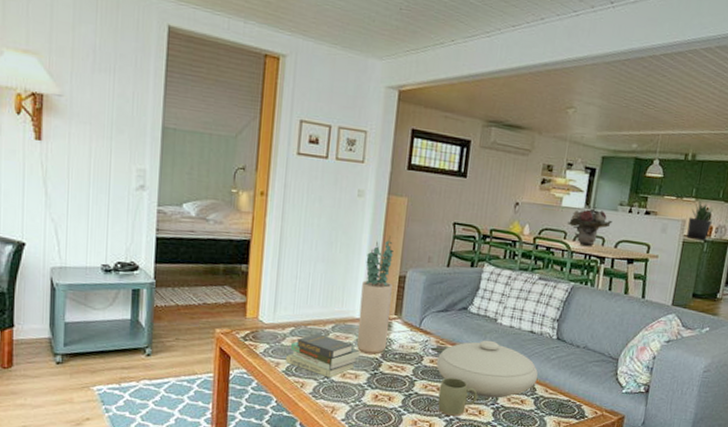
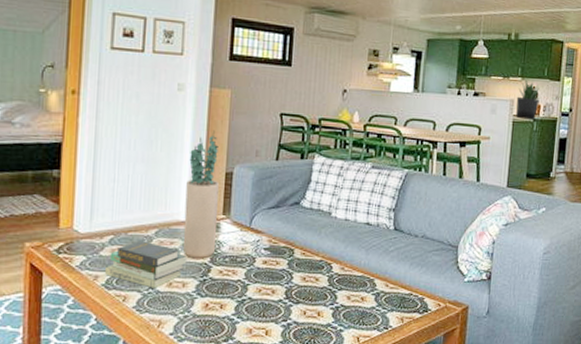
decorative bowl: present [436,340,539,398] -> none [269,235,378,297]
mug: present [438,377,478,416] -> none [273,279,315,320]
flower arrangement: present [567,207,613,247] -> none [397,91,442,132]

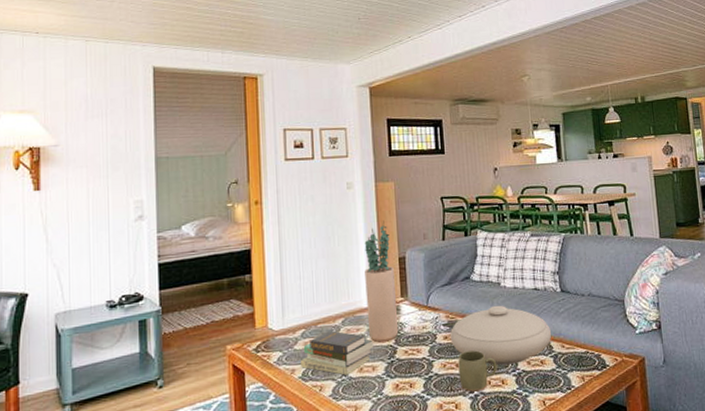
decorative bowl: none [269,235,378,297] -> present [449,305,552,366]
mug: none [273,279,315,320] -> present [458,350,497,392]
planter: present [516,79,541,120] -> none [653,136,676,173]

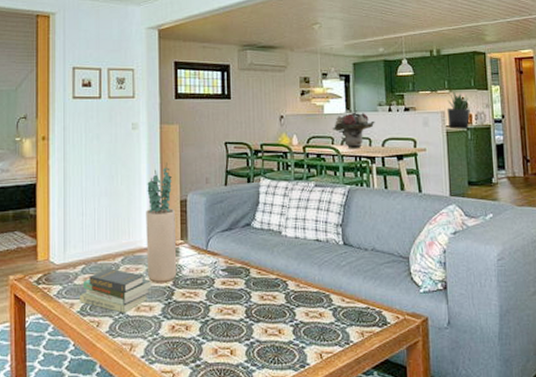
decorative bowl: present [449,305,552,366] -> none [228,254,332,315]
mug: present [458,350,497,392] -> none [235,298,275,339]
flower arrangement: none [545,159,586,198] -> present [332,110,375,149]
planter: none [653,136,676,173] -> present [447,91,470,129]

